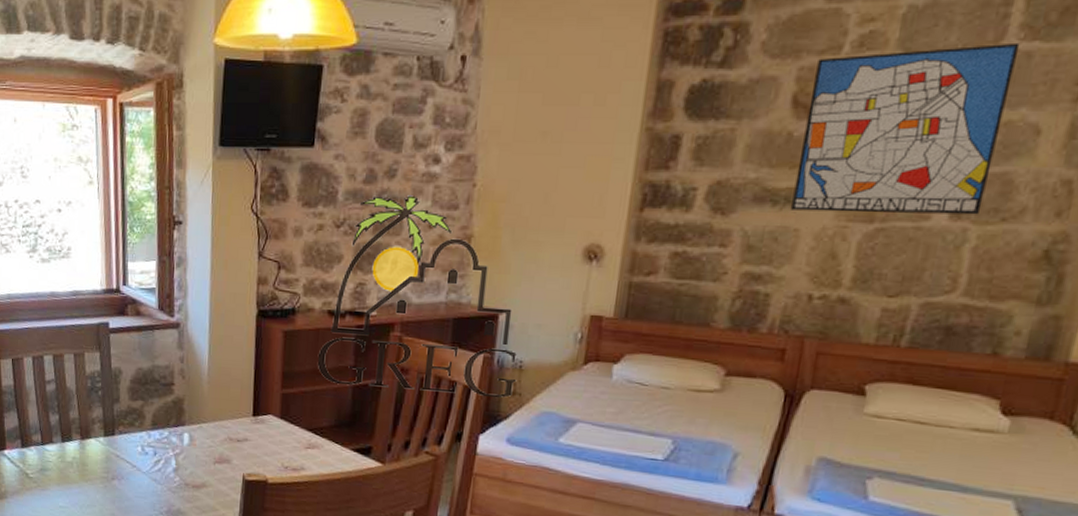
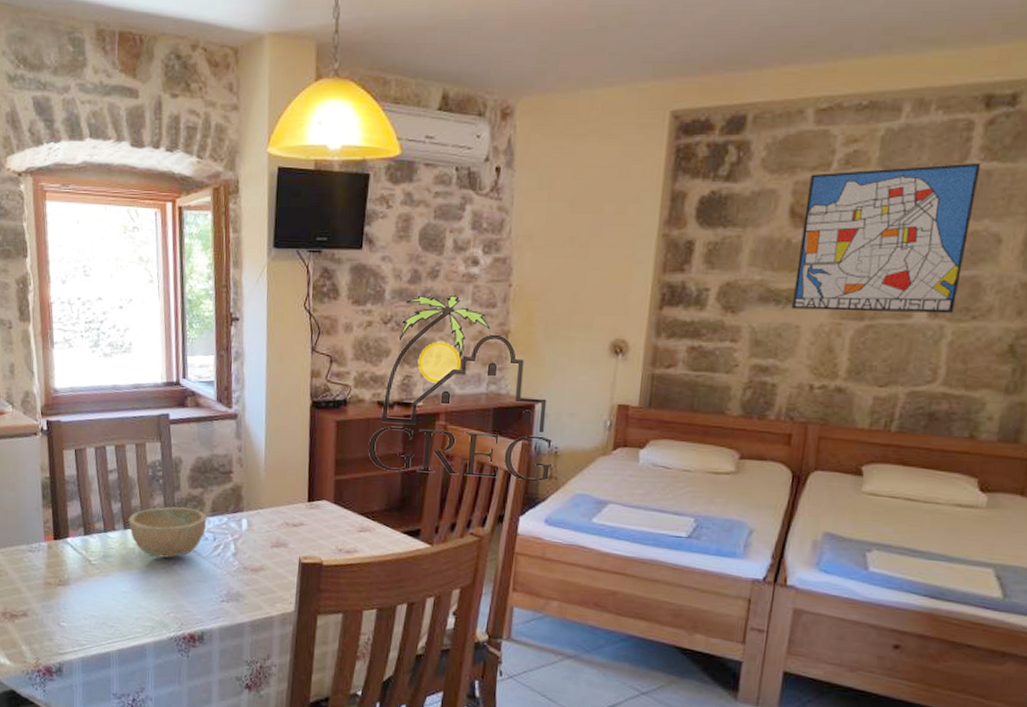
bowl: none [66,419,148,473] -> present [128,506,207,558]

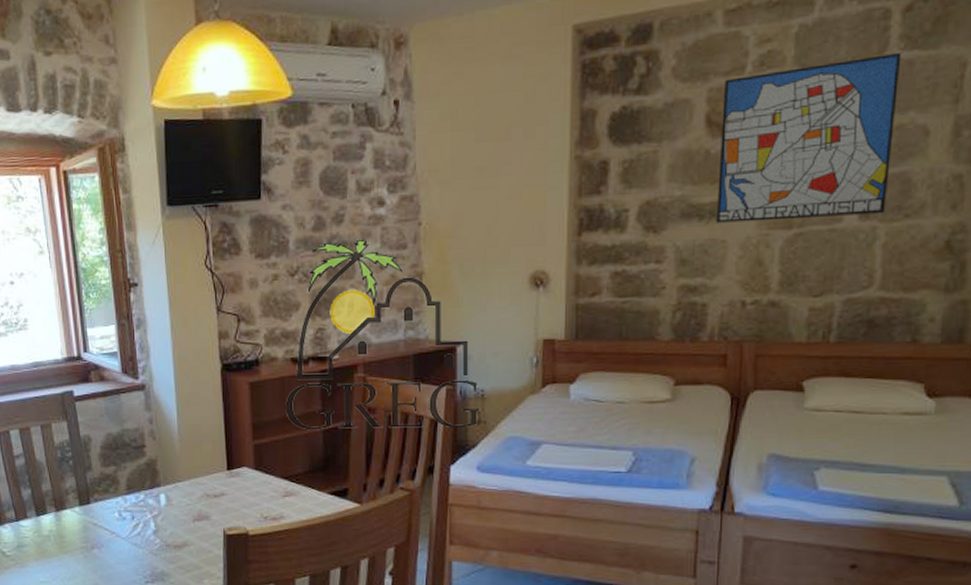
bowl: present [128,506,207,558] -> none [40,488,123,543]

